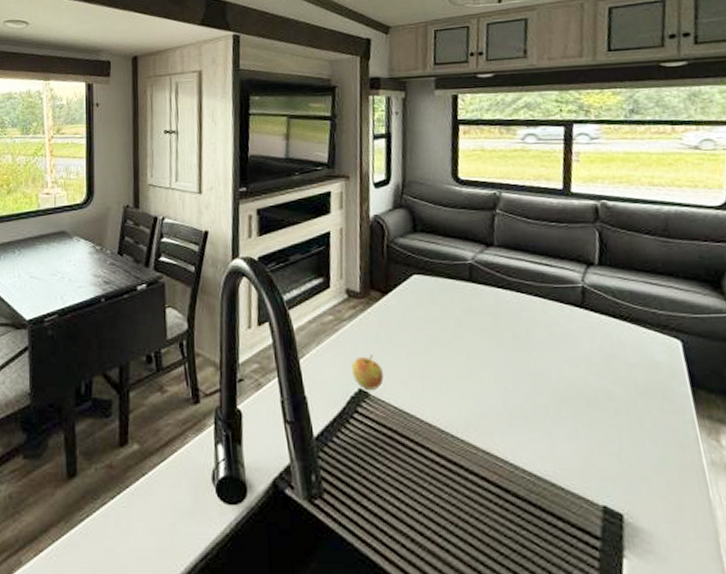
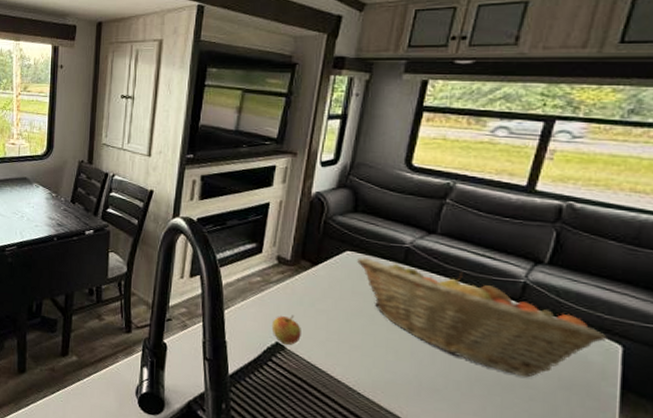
fruit basket: none [425,280,666,389] -> present [357,257,607,378]

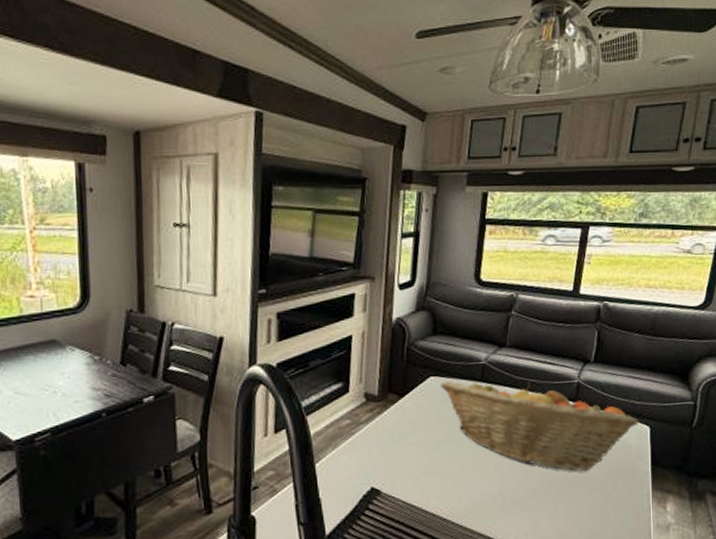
apple: present [271,315,301,345] -> none [365,454,395,488]

